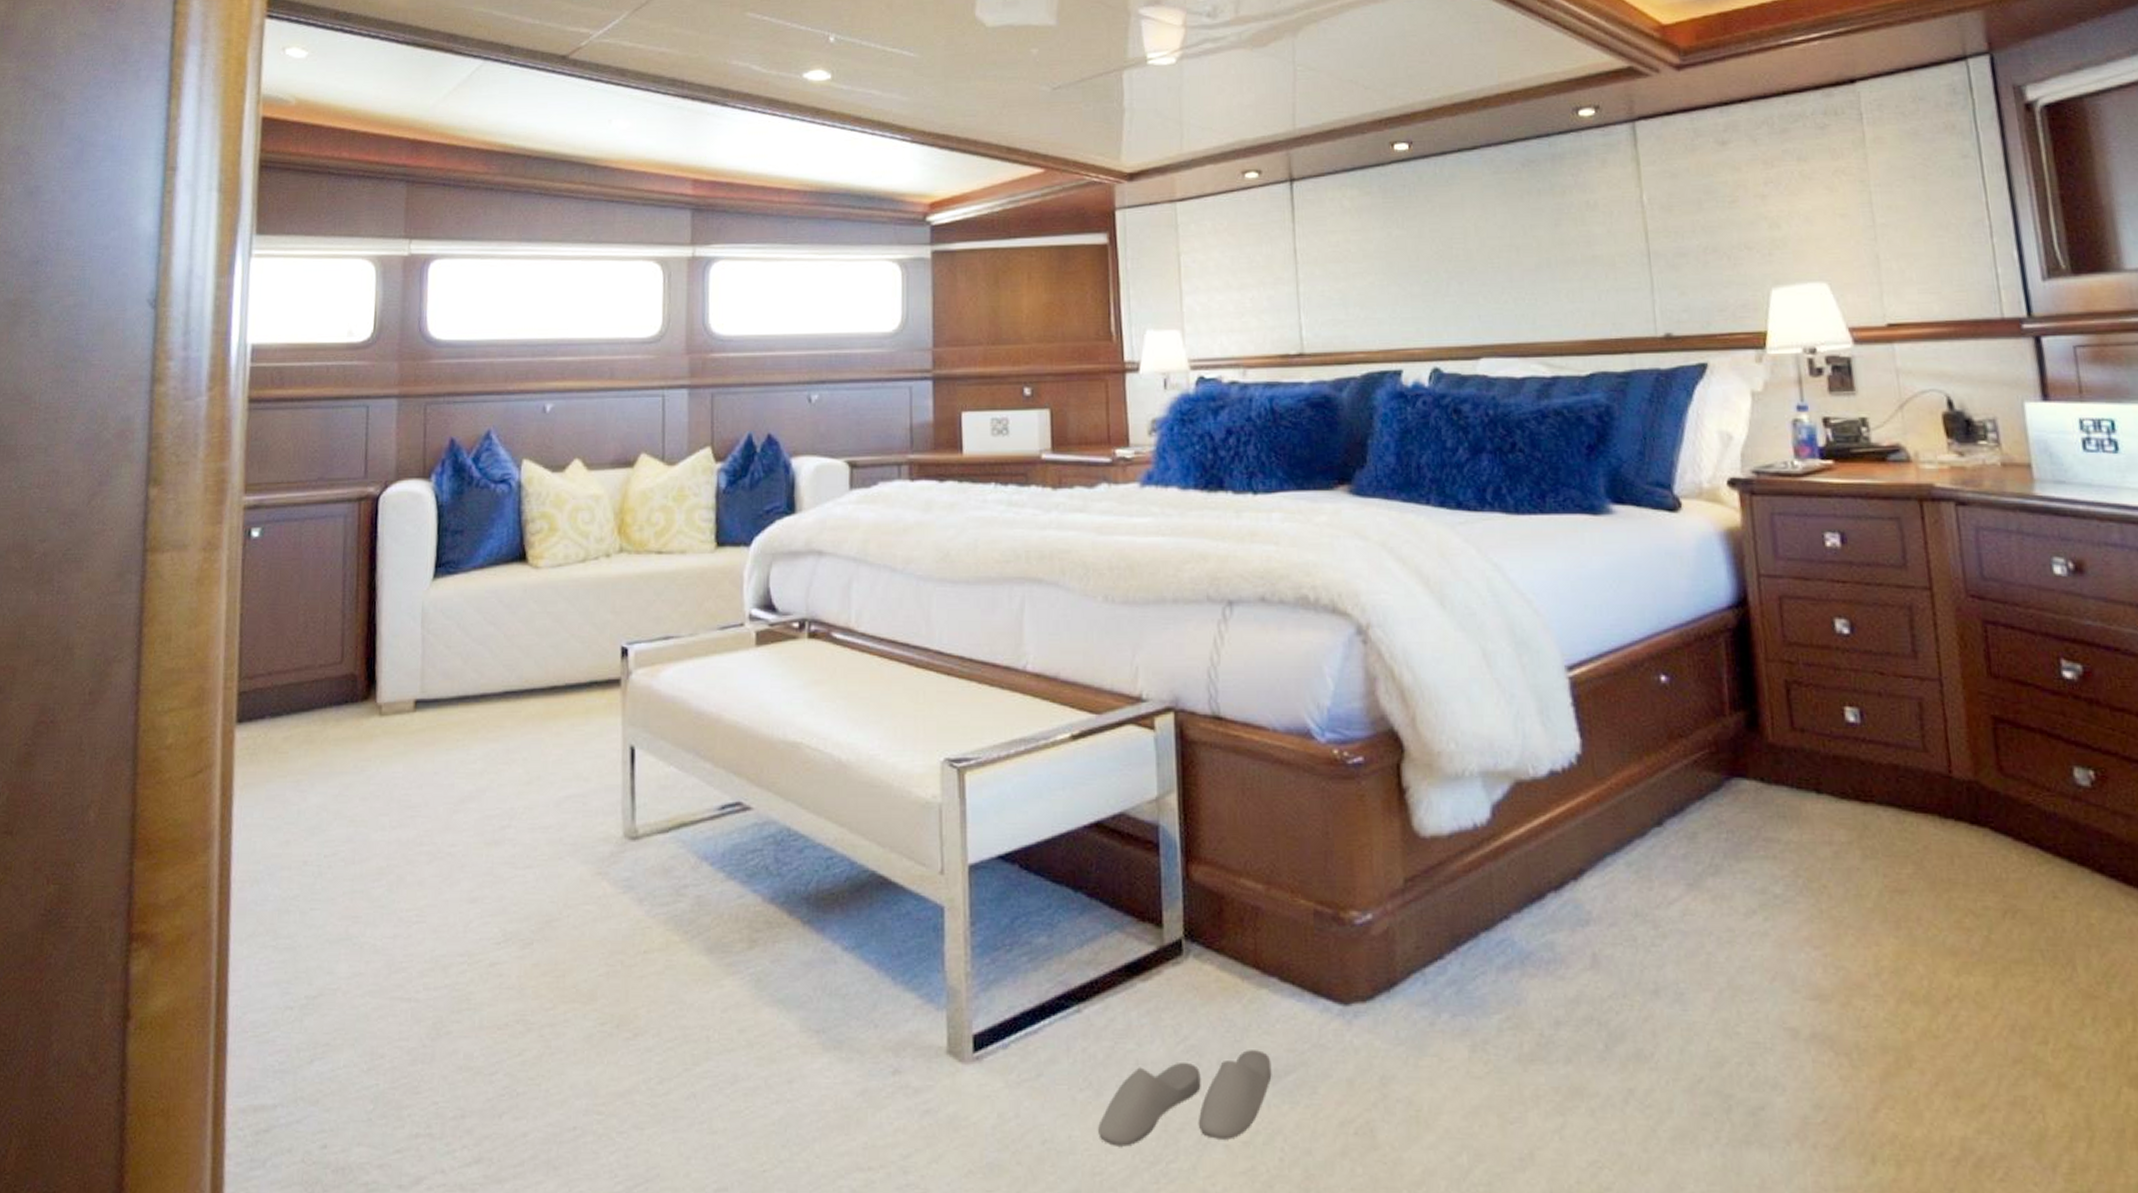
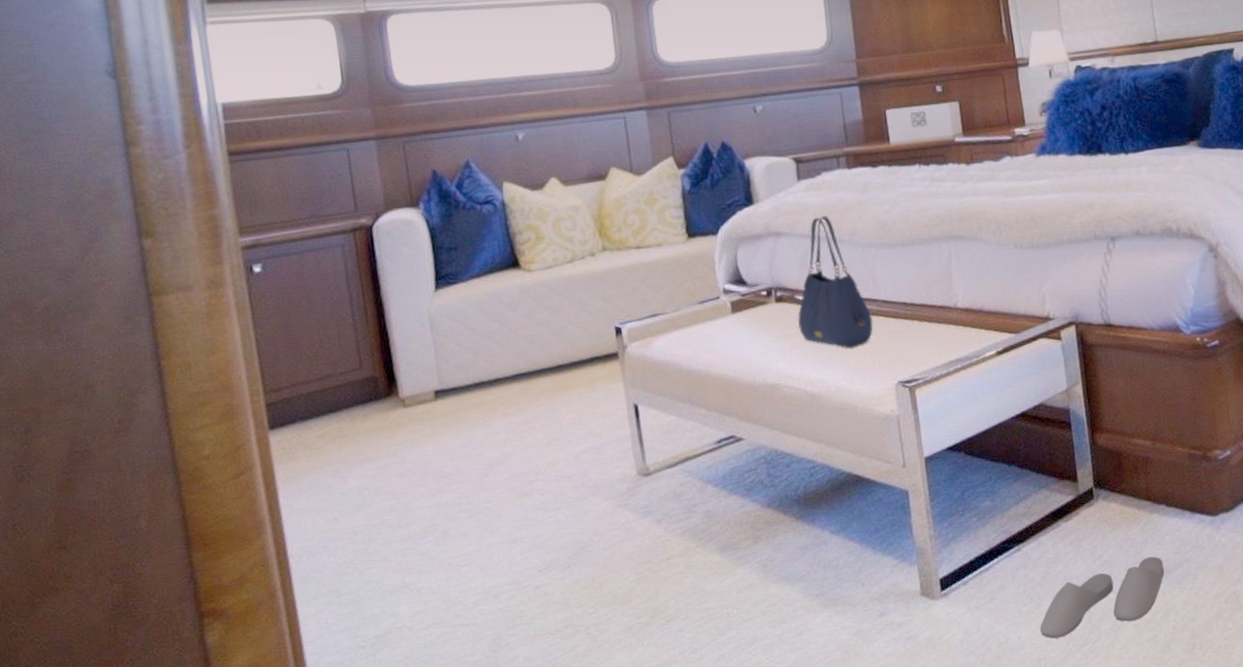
handbag: none [831,536,921,707] -> present [797,216,873,348]

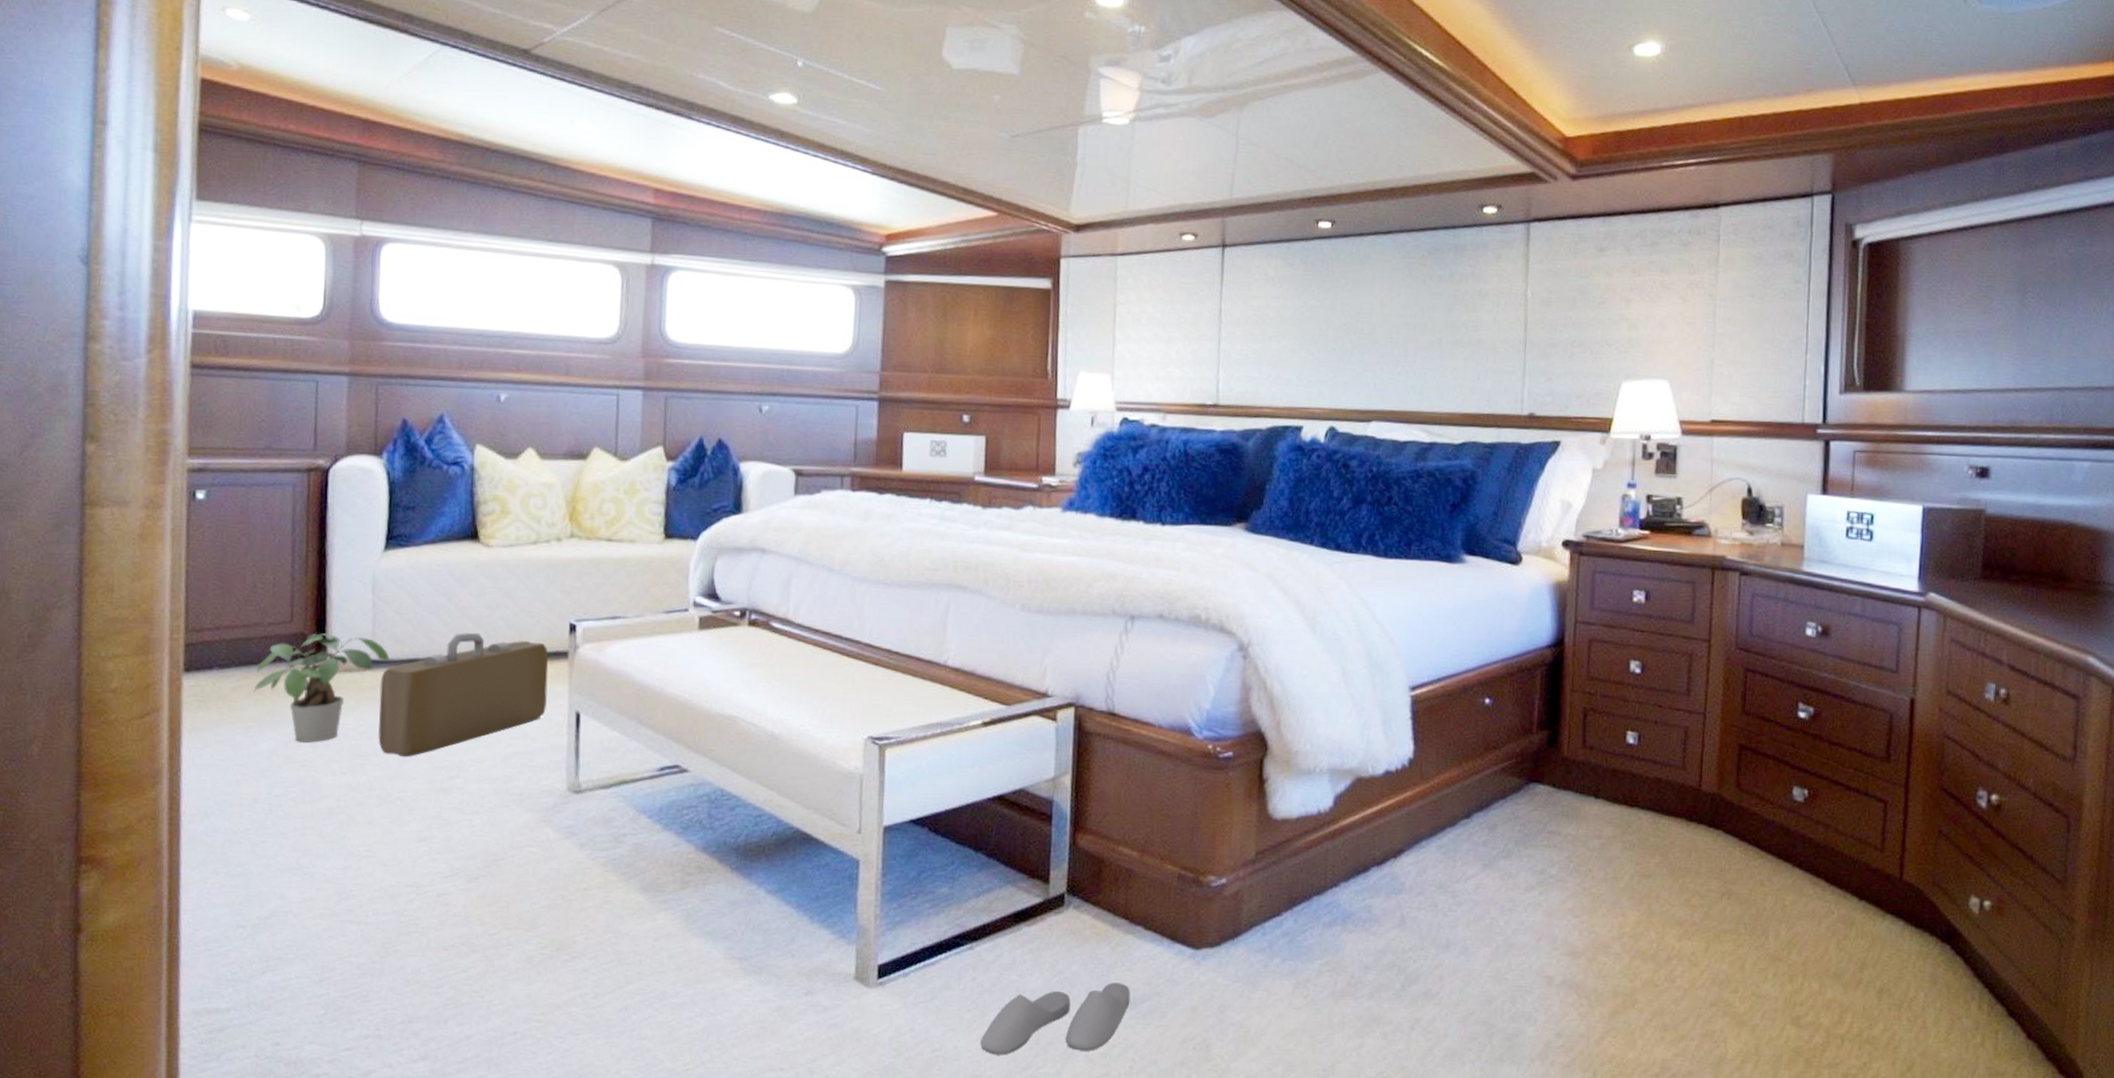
potted plant: none [336,371,457,474] -> present [253,633,390,743]
suitcase: none [451,348,606,471] -> present [378,633,549,756]
handbag: present [797,216,873,348] -> none [768,539,851,690]

